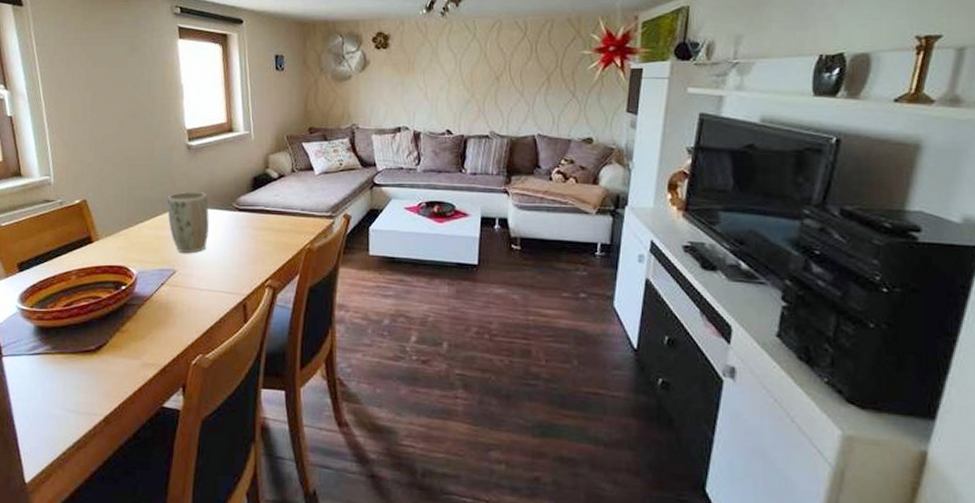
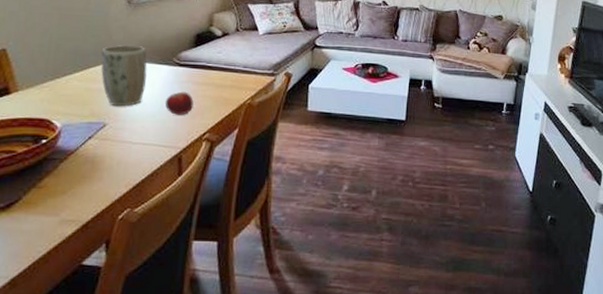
fruit: none [228,237,254,261] -> present [165,91,194,115]

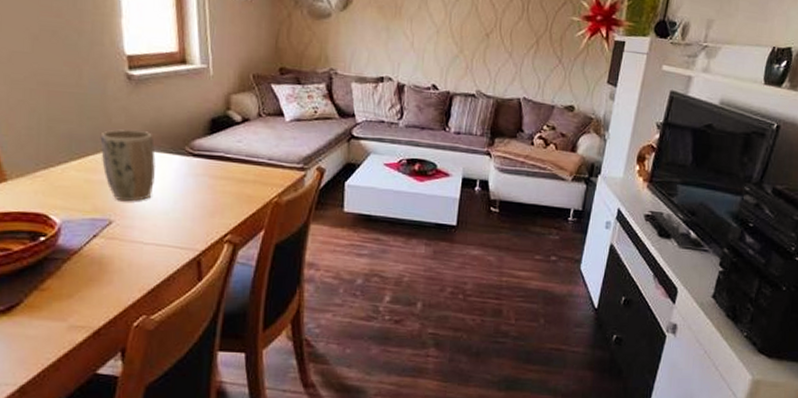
fruit: present [165,91,194,115] -> none [179,186,212,213]

